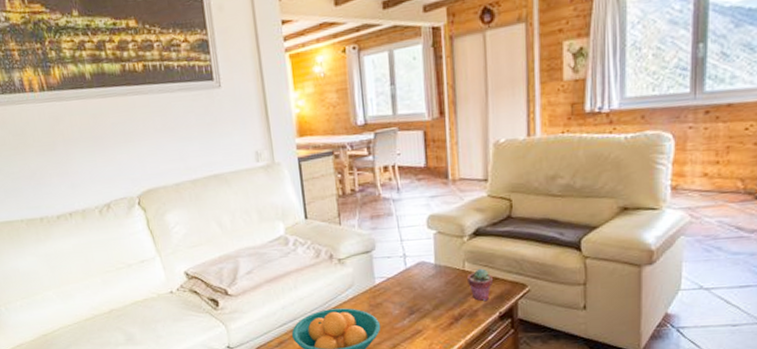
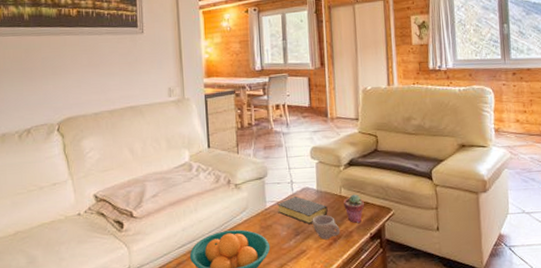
bible: none [388,271,448,303] -> present [277,196,328,225]
cup: none [429,291,462,319] -> present [312,214,340,240]

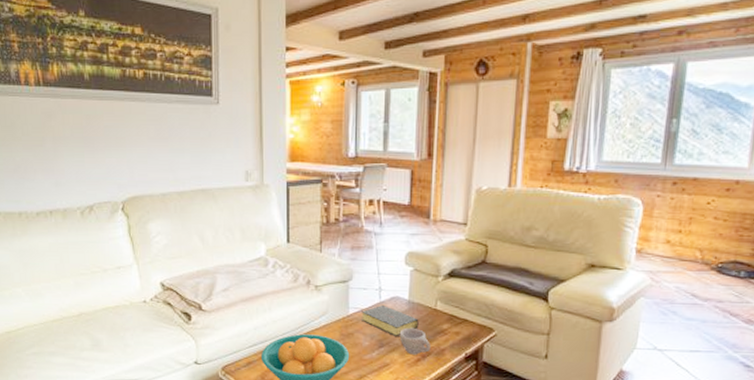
potted succulent: present [344,194,365,223] -> none [438,309,463,341]

